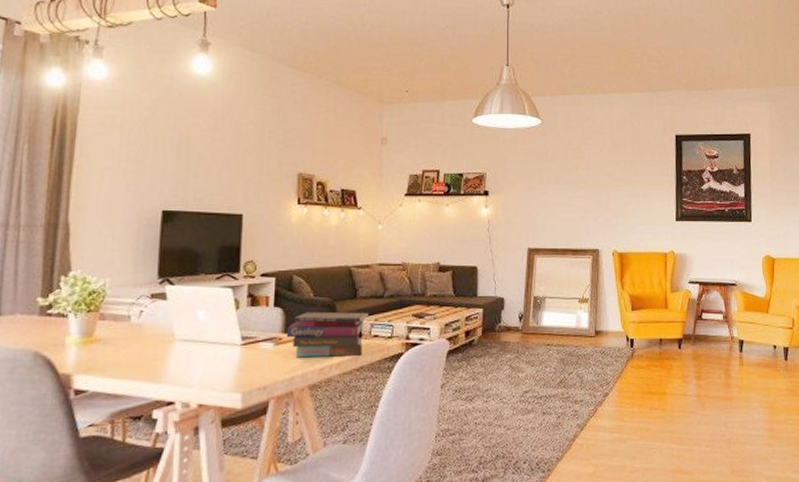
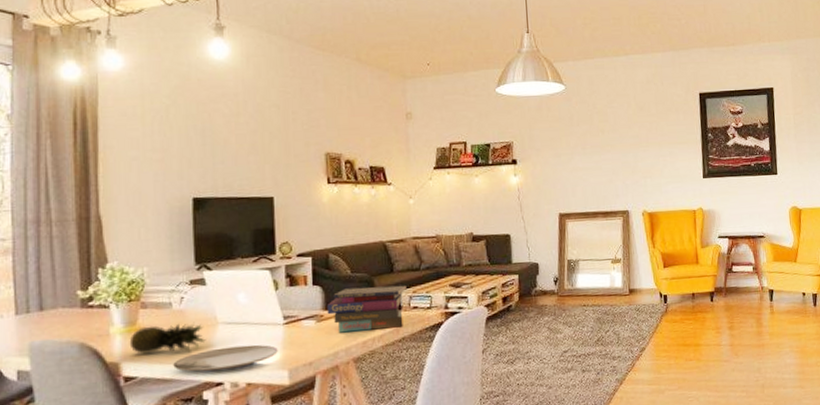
fruit: none [83,337,161,368] -> present [129,323,206,354]
plate: none [125,364,233,390] -> present [173,344,278,372]

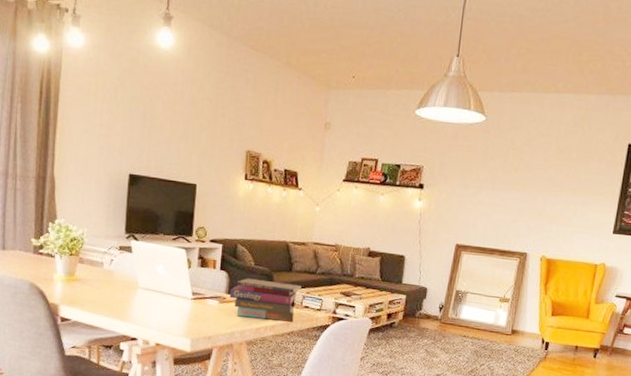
fruit: present [129,323,206,354] -> none [67,279,127,308]
plate: present [173,344,278,372] -> none [99,308,184,329]

